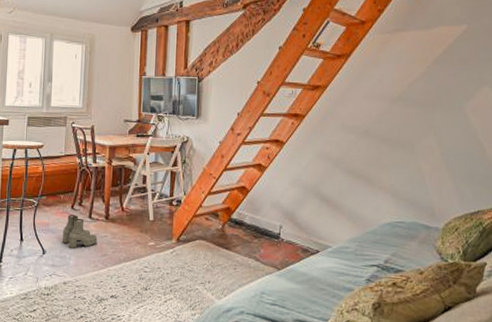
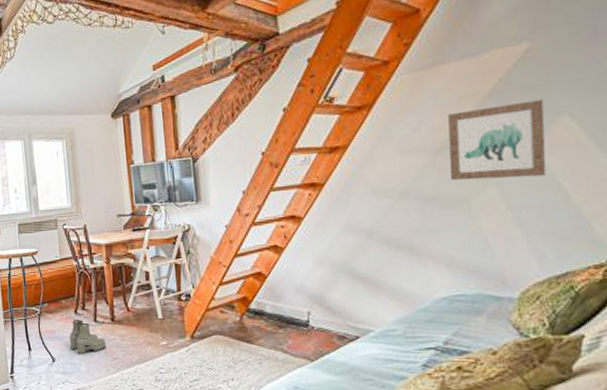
wall art: none [401,70,473,131] -> present [448,99,547,181]

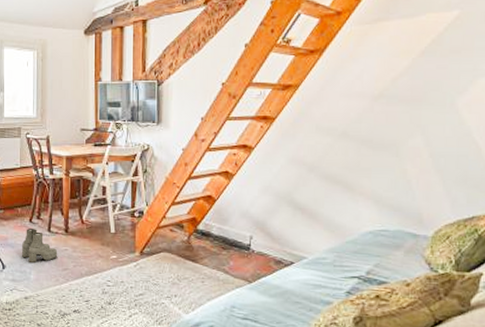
wall art: present [448,99,547,181] -> none [384,62,467,130]

